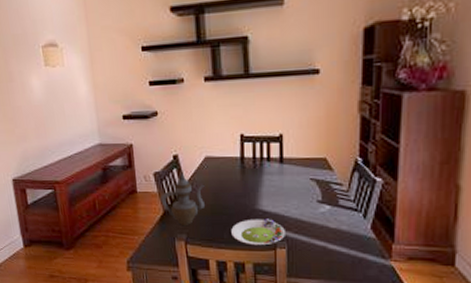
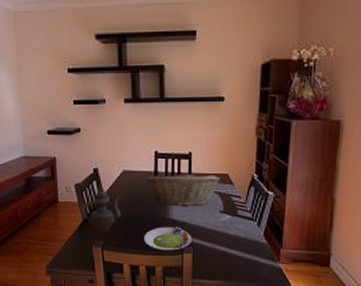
fruit basket: none [231,156,318,195] -> present [146,171,221,206]

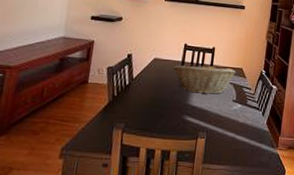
teapot: present [80,184,121,232] -> none [108,69,148,115]
salad plate: present [144,227,191,251] -> none [164,112,207,136]

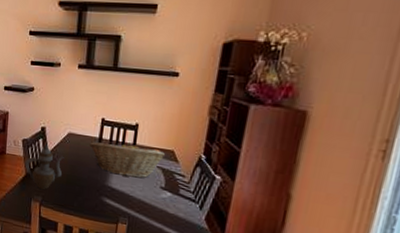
teapot: none [108,69,148,115] -> present [24,143,63,190]

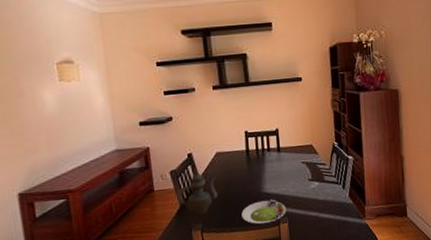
salad plate: none [81,193,128,219] -> present [241,199,286,224]
fruit basket: present [89,141,166,178] -> none [238,147,307,180]

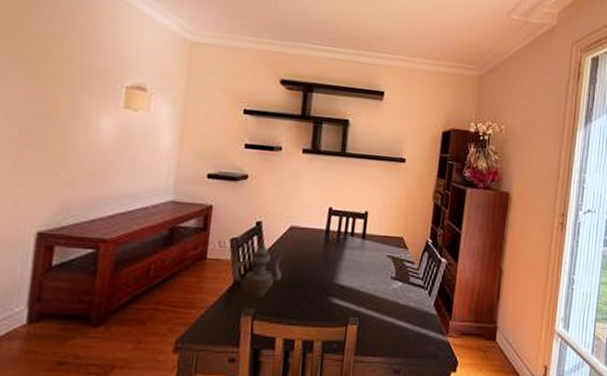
salad plate: present [241,199,286,224] -> none [304,293,359,322]

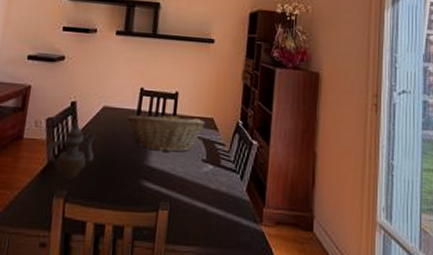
fruit basket: none [315,231,396,270] -> present [127,111,206,152]

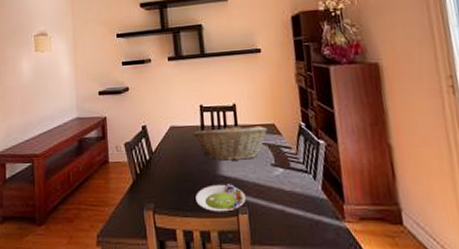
teapot: present [47,121,96,180] -> none [130,142,171,194]
salad plate: none [115,175,169,206] -> present [196,184,246,212]

